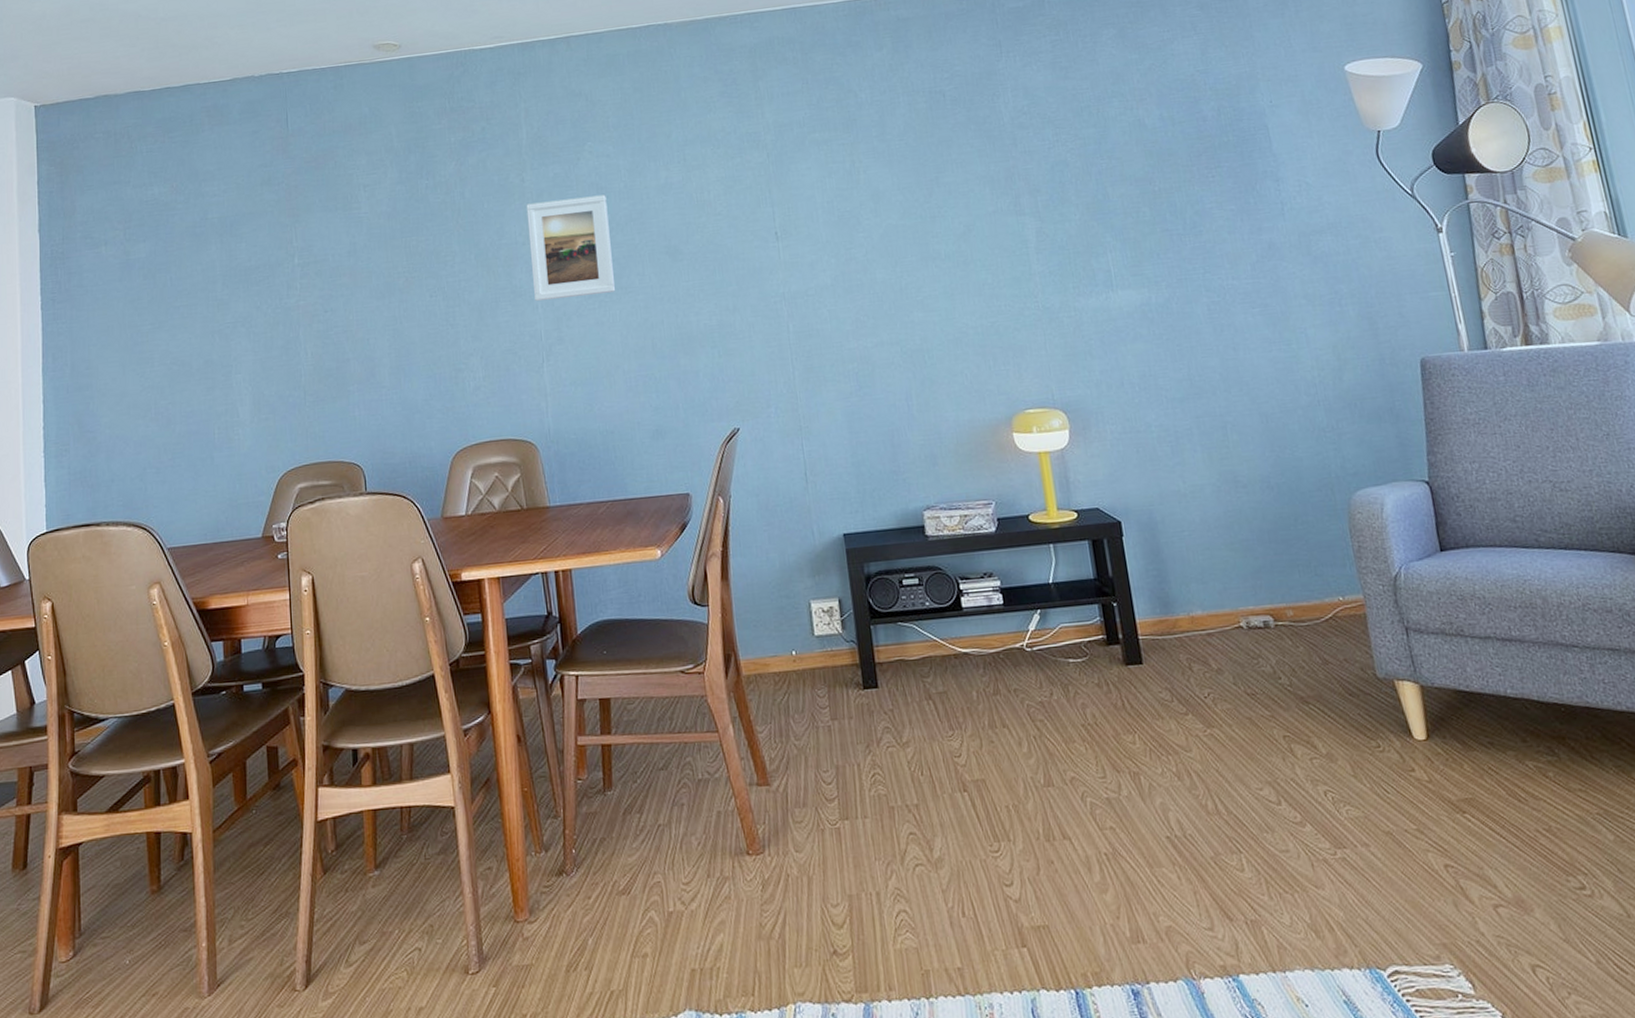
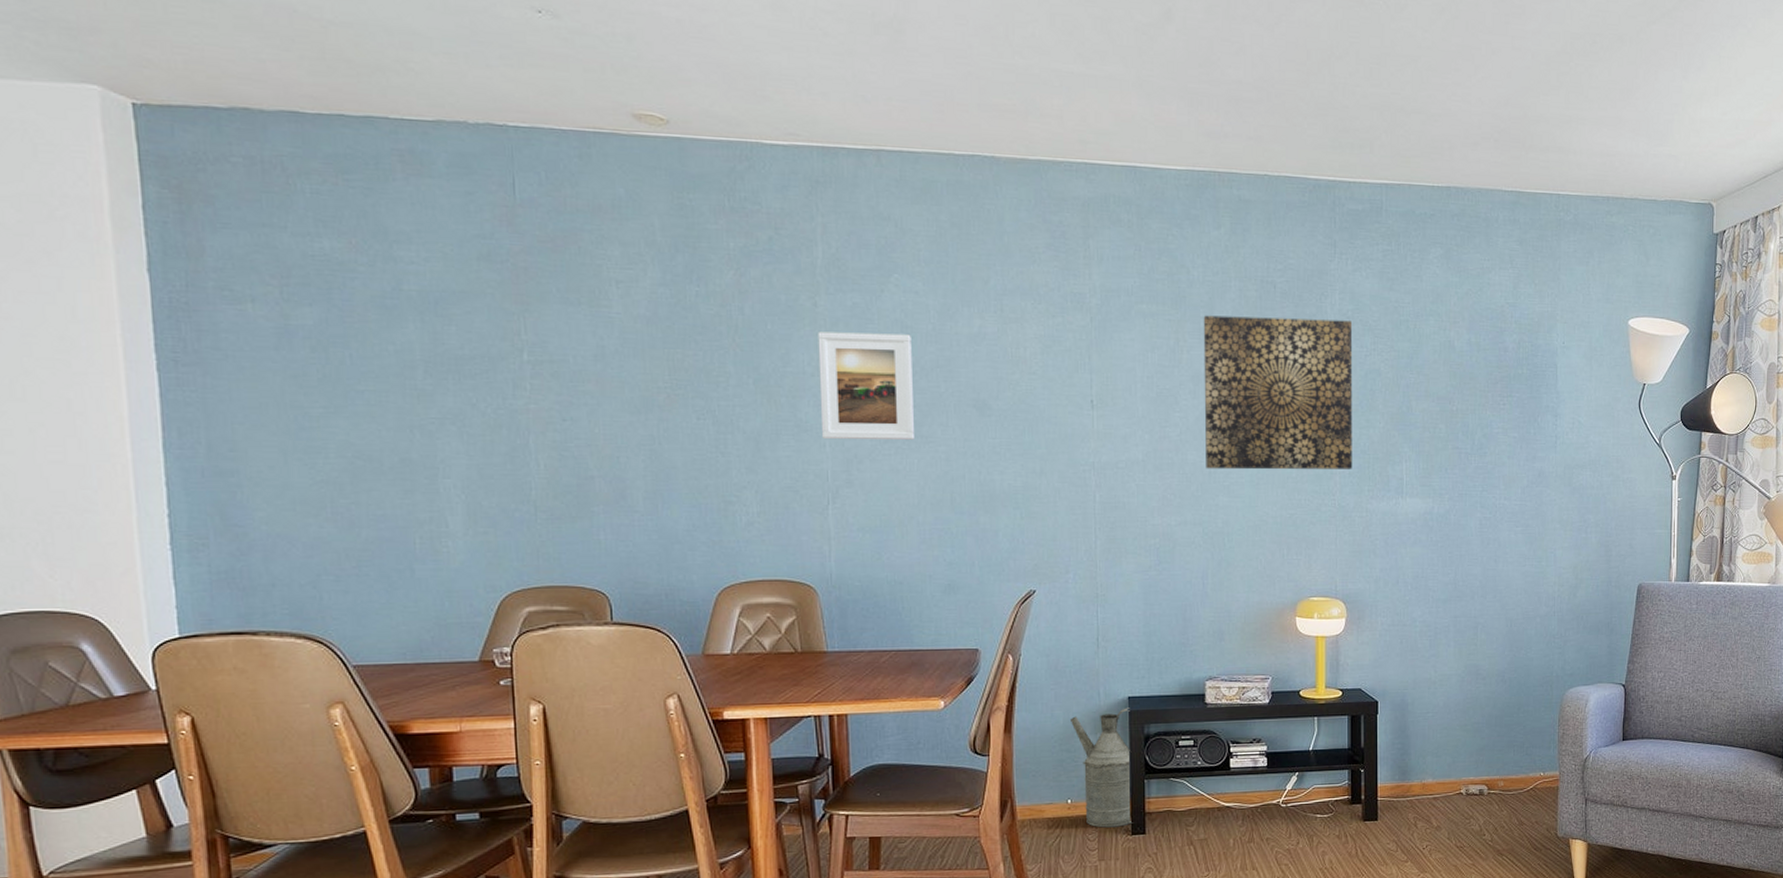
watering can: none [785,546,863,682] -> present [1069,708,1133,828]
wall art: none [876,116,1052,286] -> present [1203,315,1353,470]

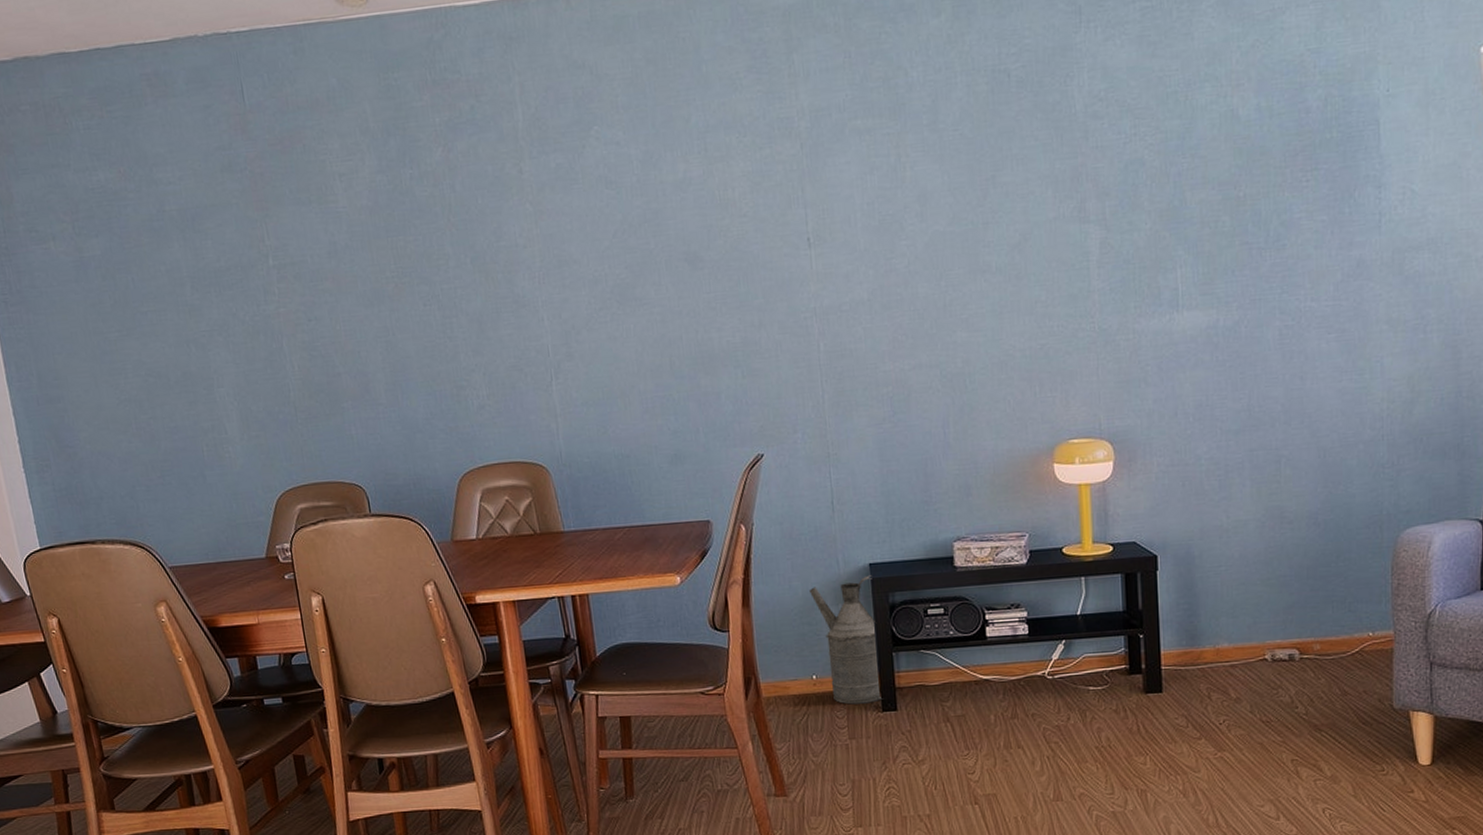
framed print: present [818,331,915,440] -> none [526,190,629,313]
wall art: present [1203,315,1353,470] -> none [927,103,1114,302]

